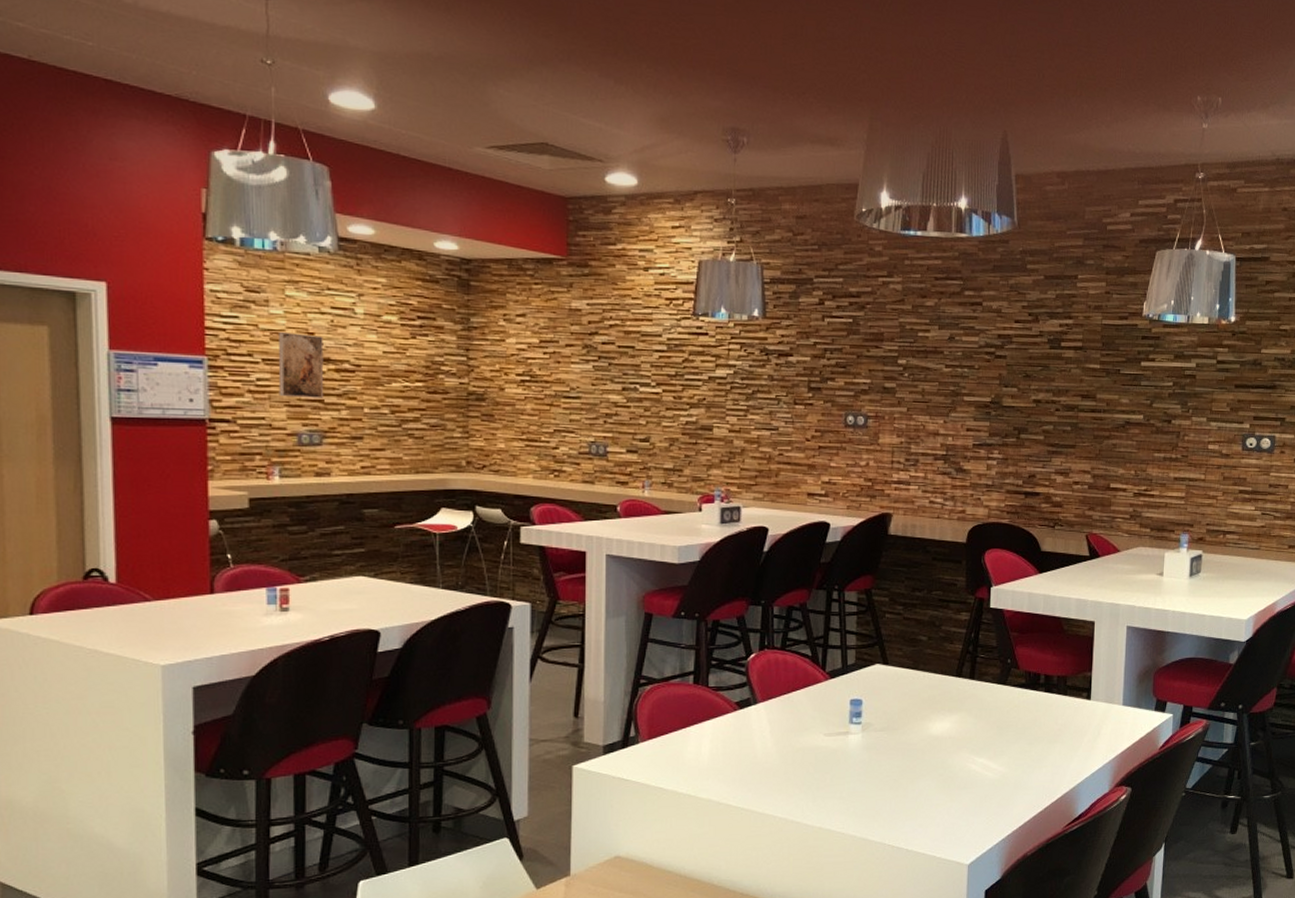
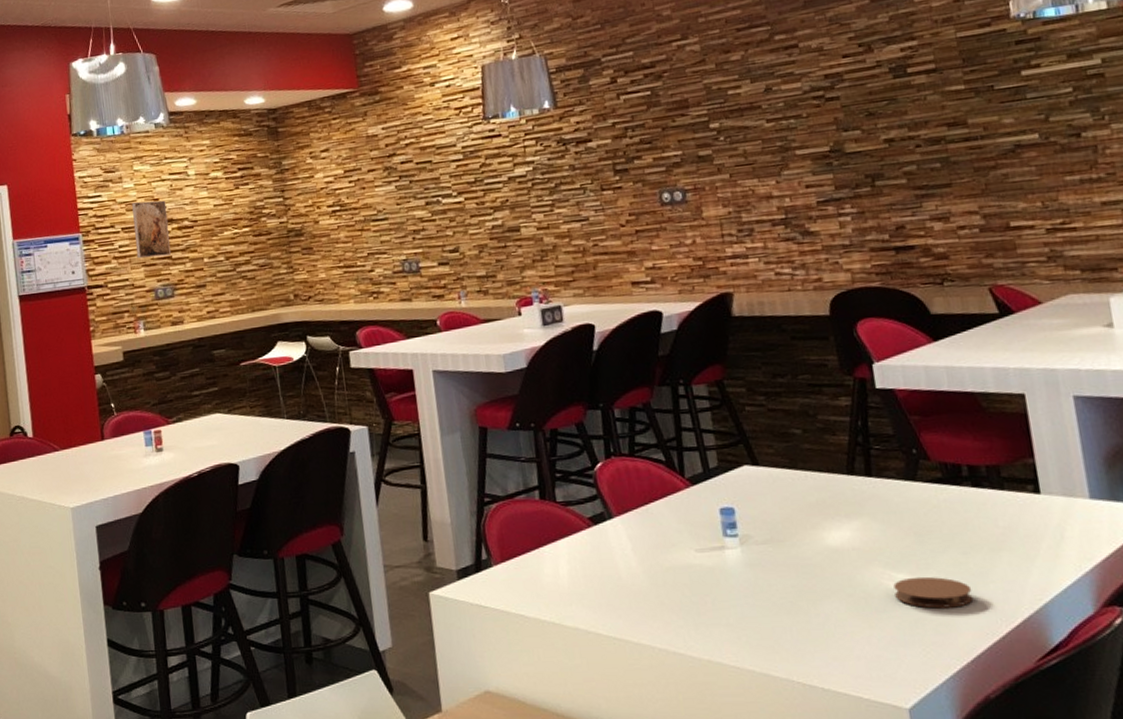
coaster: none [974,761,1030,786] -> present [893,576,974,609]

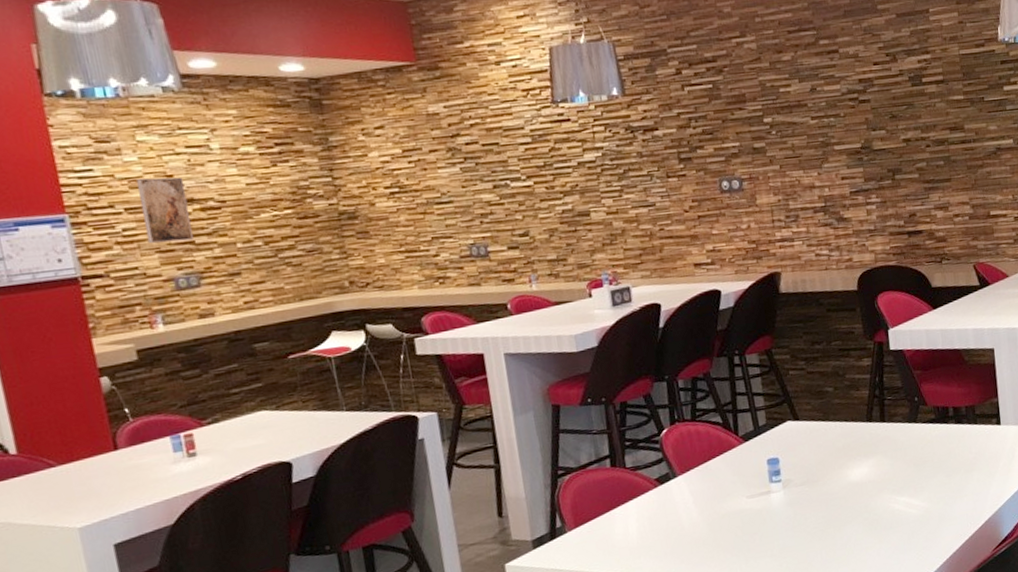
coaster: present [893,576,974,609] -> none [898,496,953,522]

